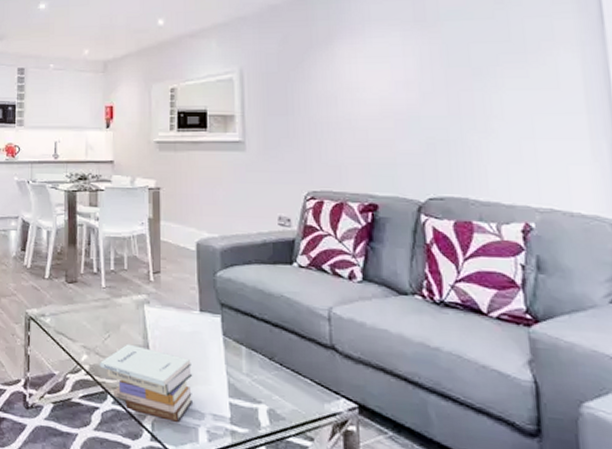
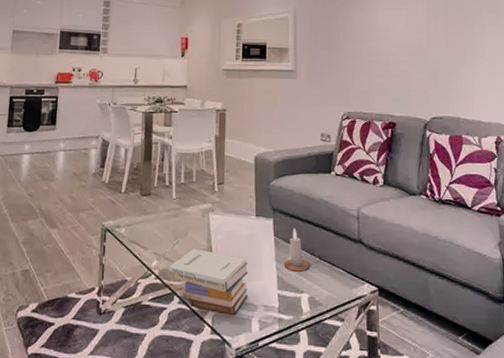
candle: none [237,327,268,379] -> present [285,228,310,272]

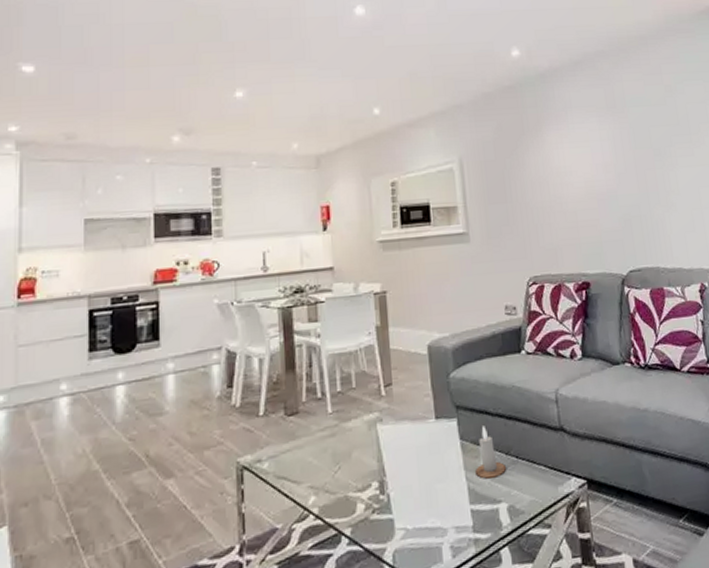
books: present [167,248,249,315] -> none [329,471,434,548]

